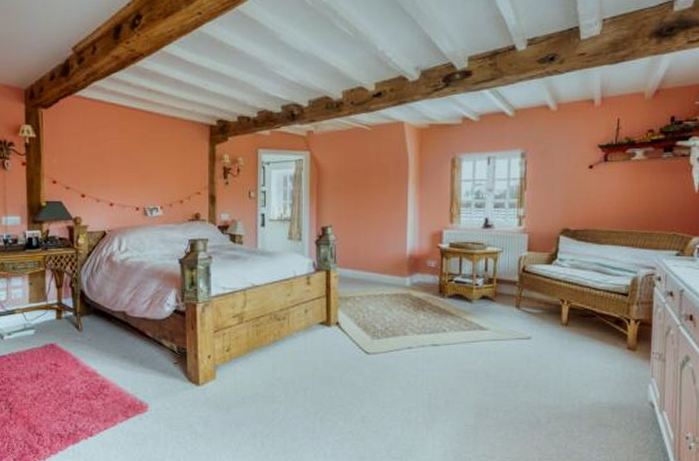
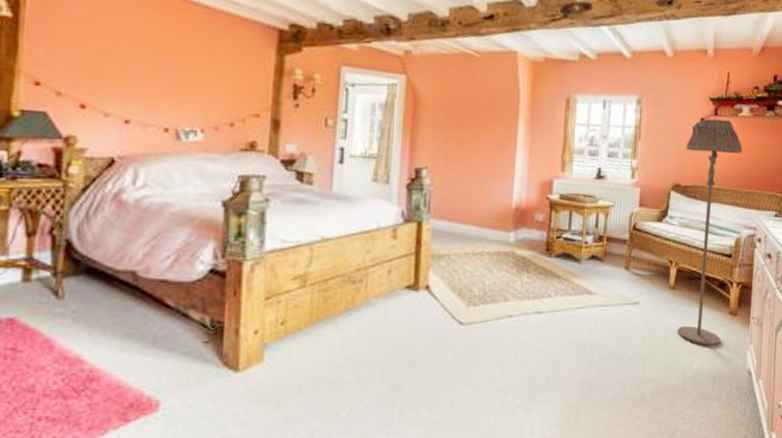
floor lamp: none [572,164,637,378] -> present [677,118,743,346]

